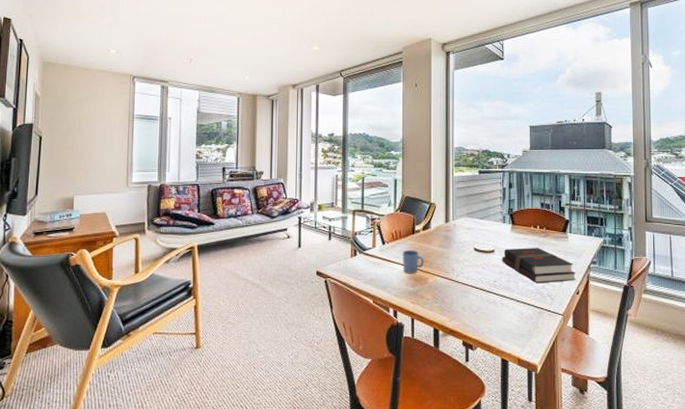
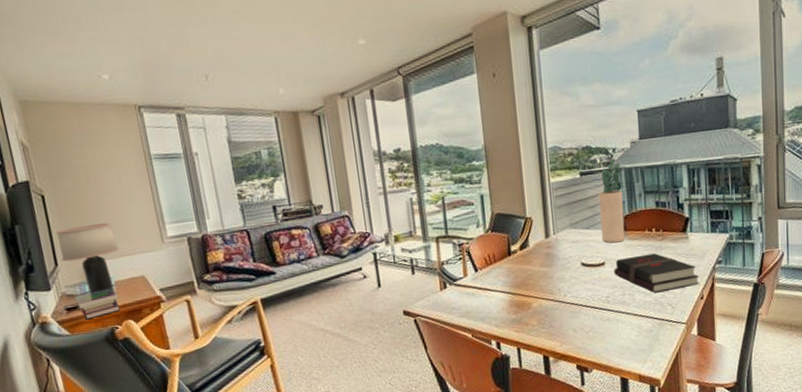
table lamp: none [42,164,91,222] -> present [55,222,120,293]
books: none [44,219,80,244] -> present [75,287,120,320]
mug: present [402,249,424,274] -> none [499,273,525,301]
vase: none [493,159,514,234] -> present [598,155,626,243]

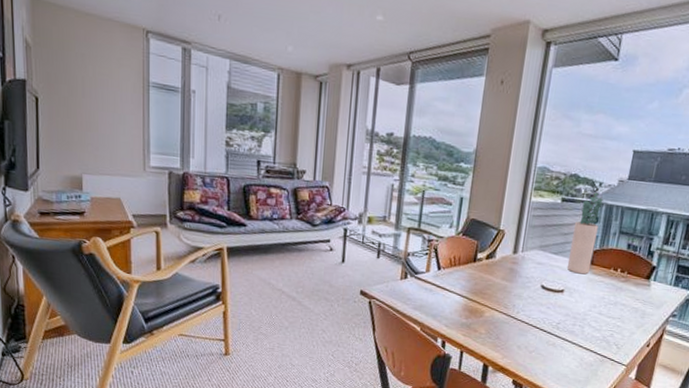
table lamp: present [55,222,120,293] -> none [43,134,102,206]
books: present [75,287,120,320] -> none [50,201,92,228]
hardback book: present [614,253,700,293] -> none [570,290,652,332]

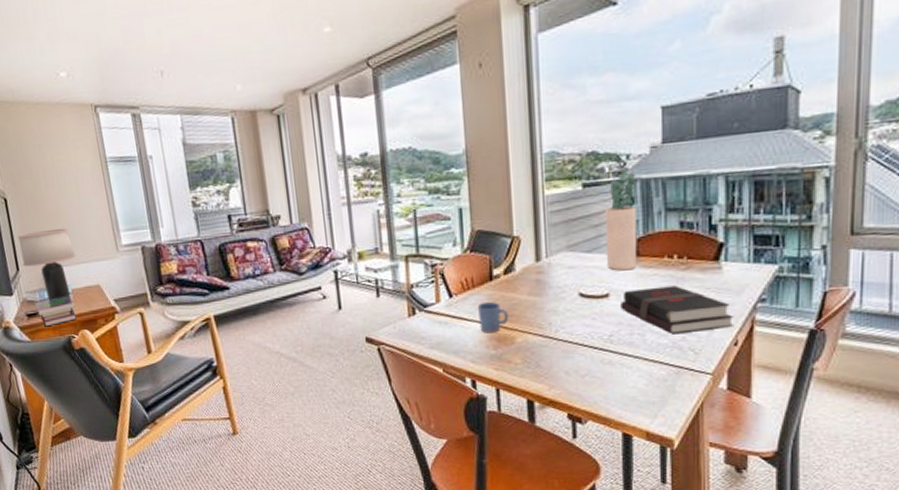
table lamp: none [43,134,102,206] -> present [17,227,77,300]
books: none [50,201,92,228] -> present [35,295,77,327]
mug: none [457,278,483,306] -> present [477,301,508,333]
hardback book: none [570,290,652,332] -> present [620,285,735,335]

